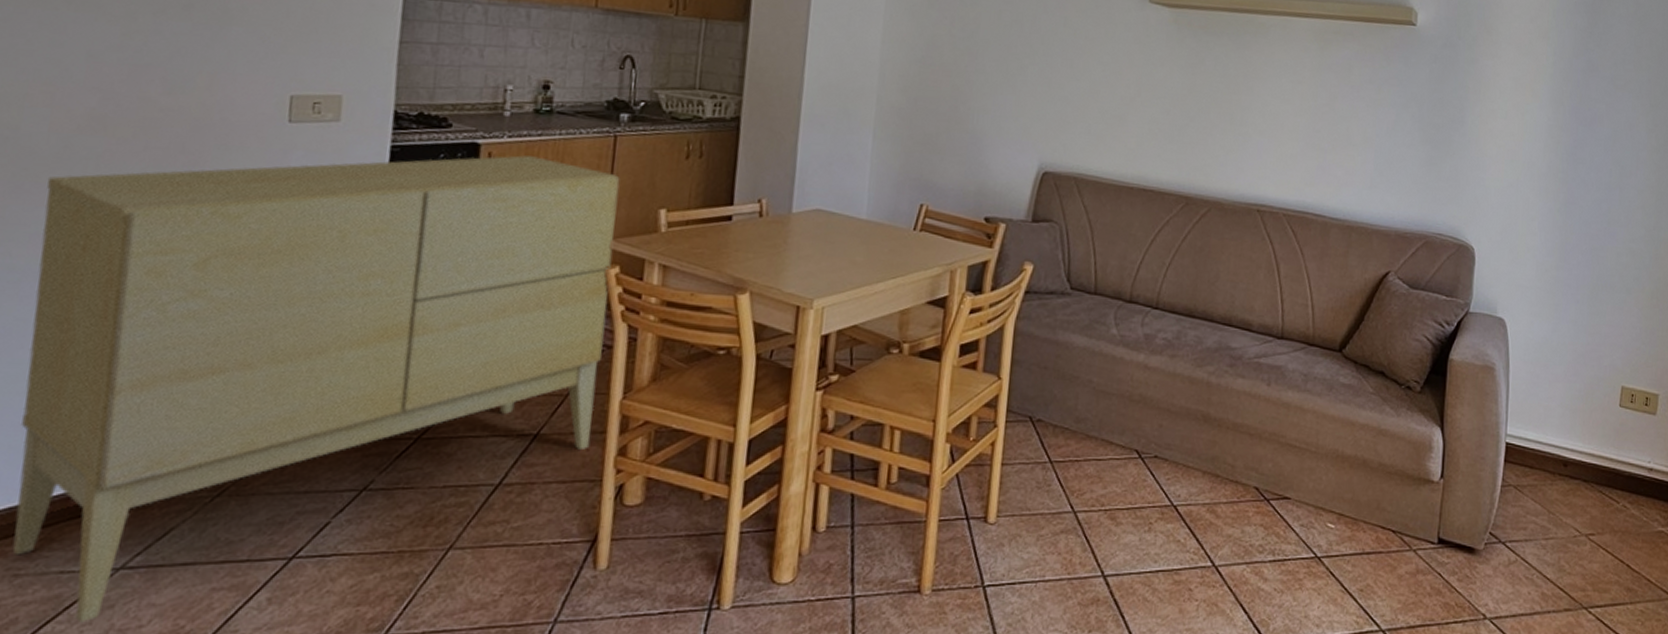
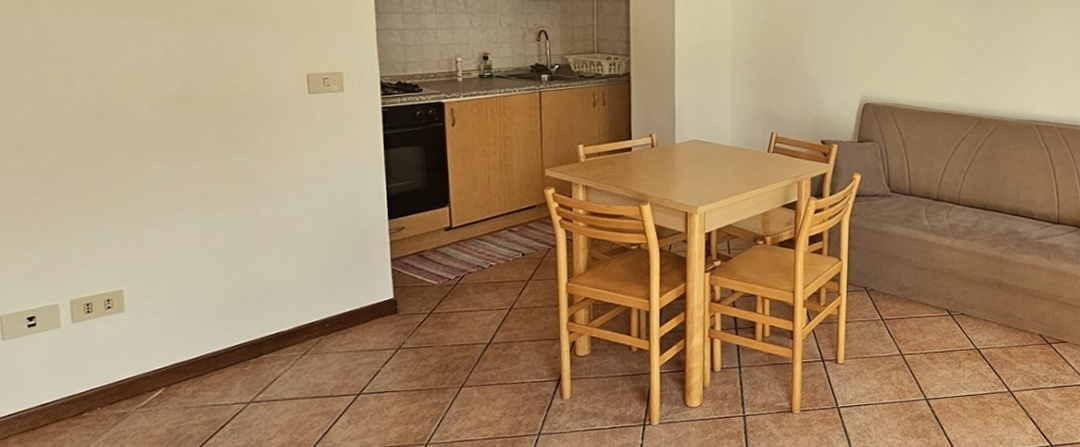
sideboard: present [12,155,620,623] -> none [155,110,550,437]

